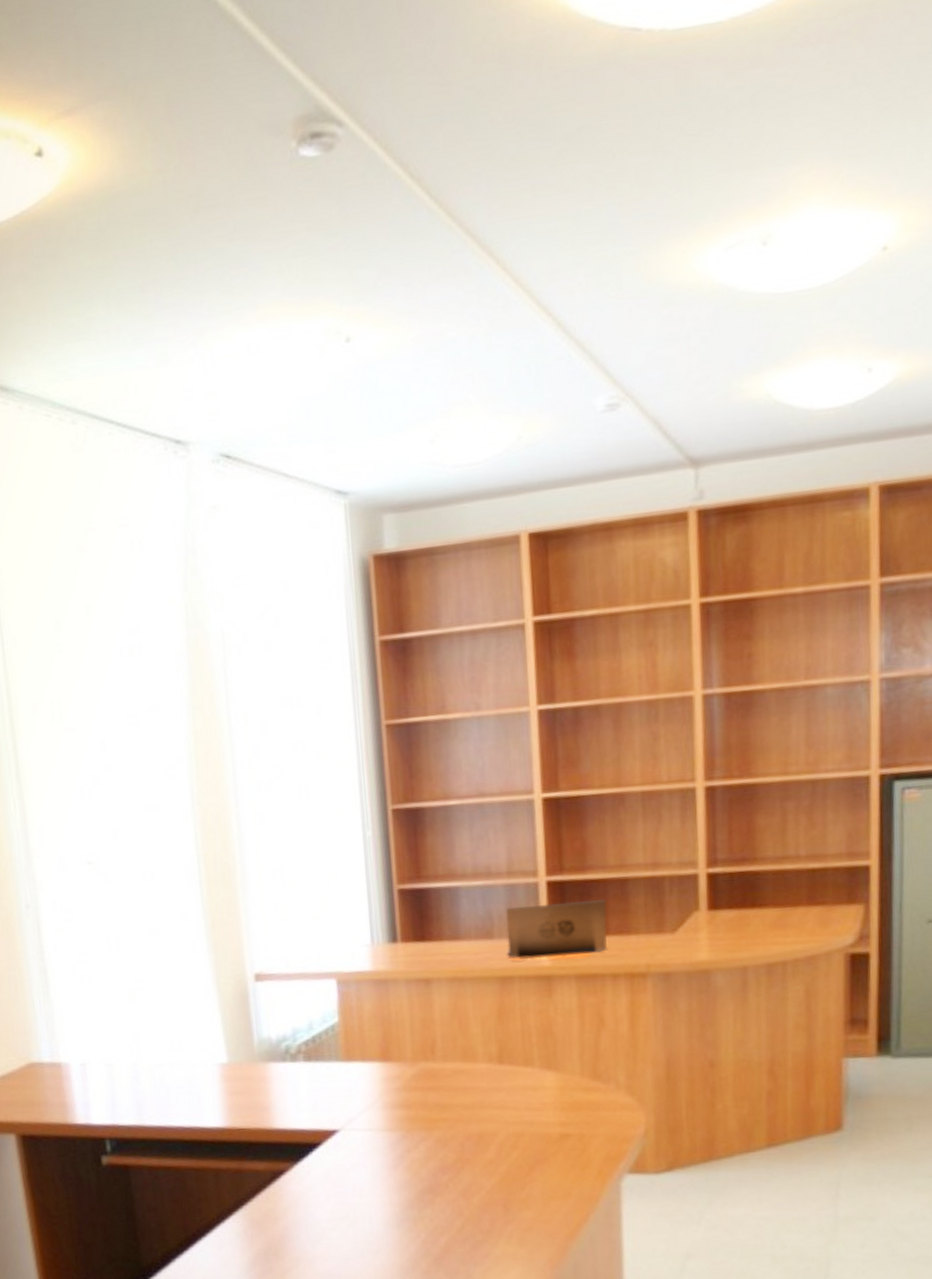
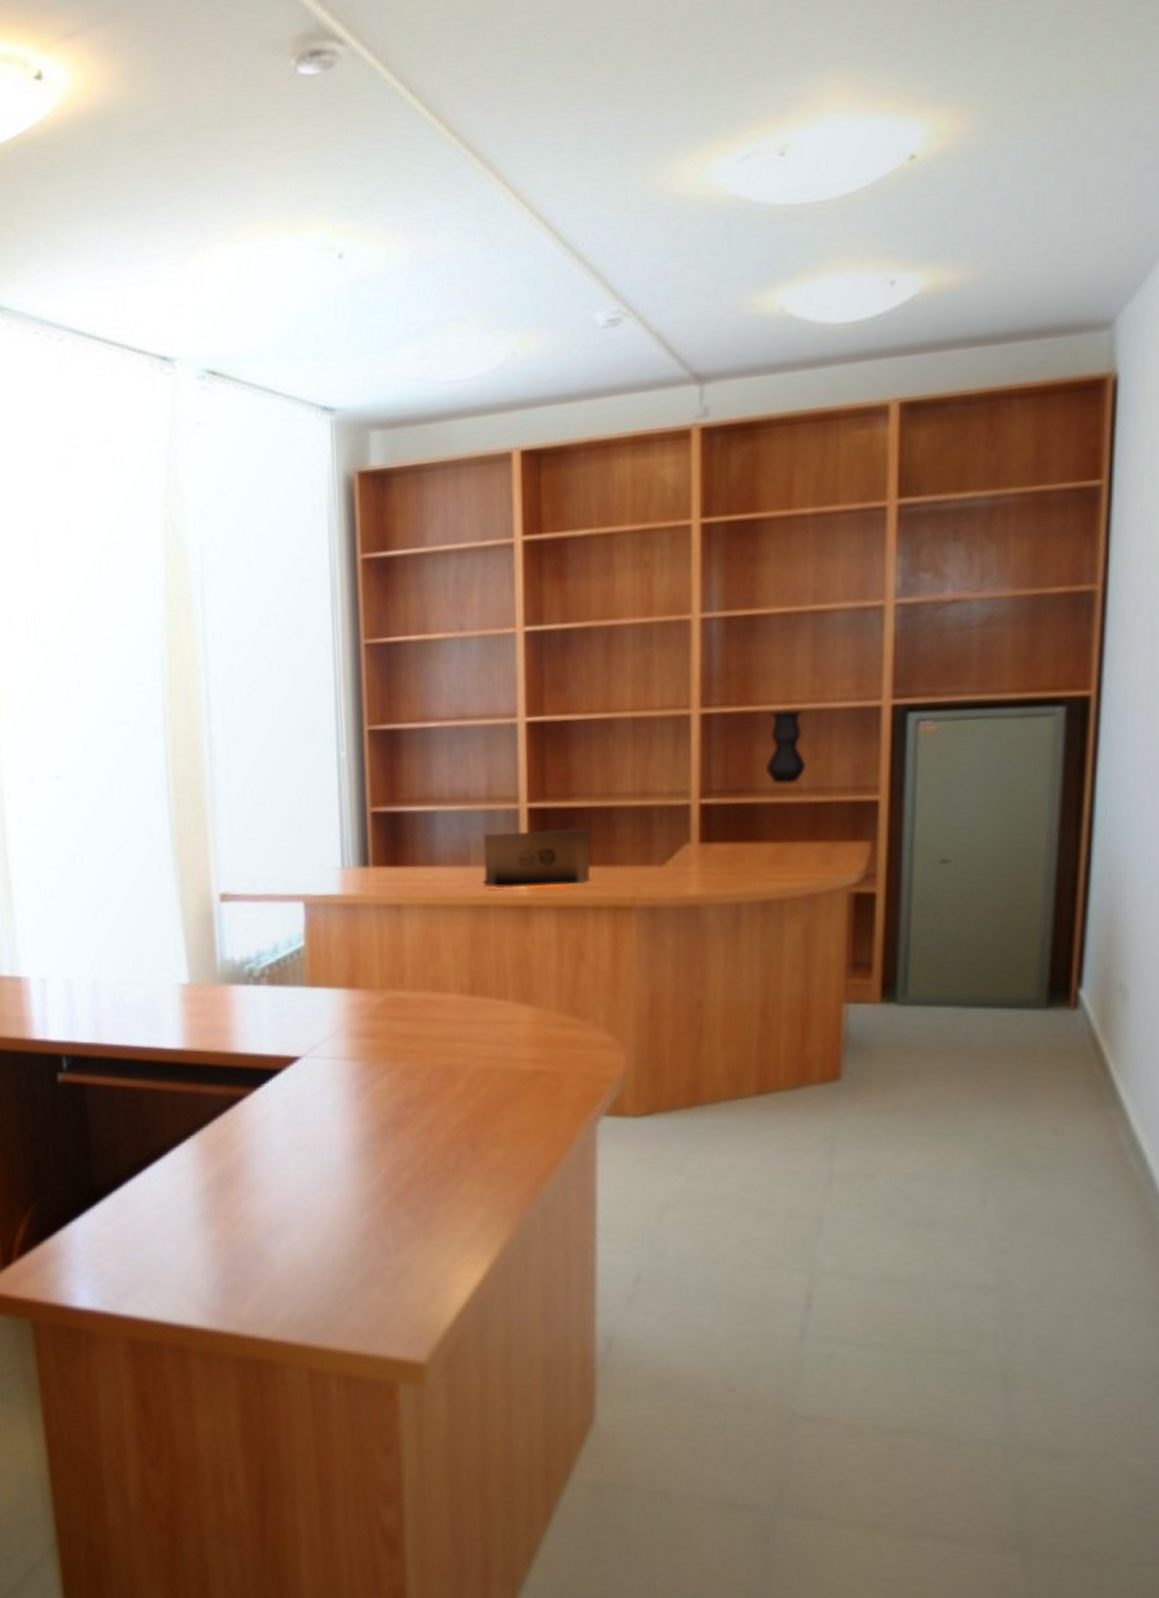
vase: none [767,781,803,853] -> present [766,710,806,785]

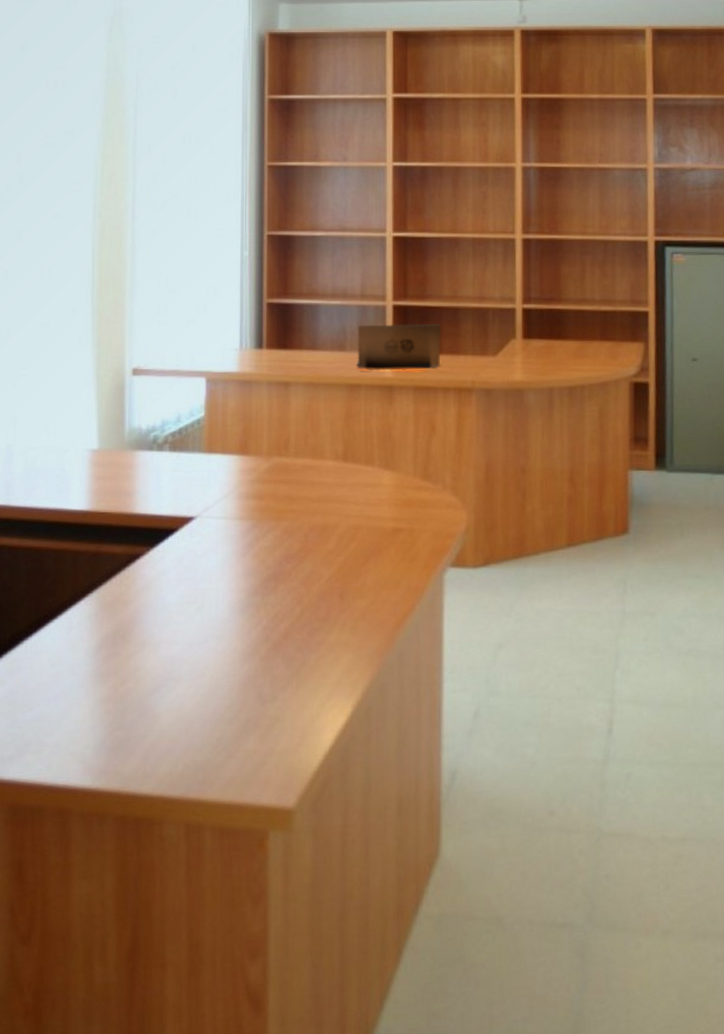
vase: present [766,710,806,785] -> none [570,240,597,296]

